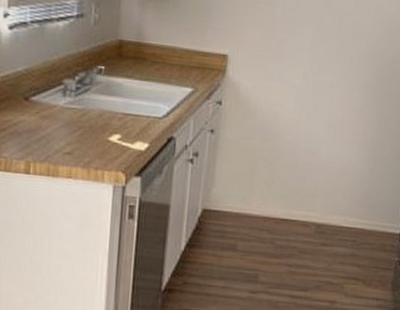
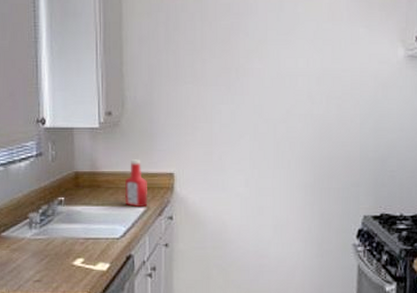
ketchup bottle: none [171,34,198,87] -> present [124,159,148,208]

